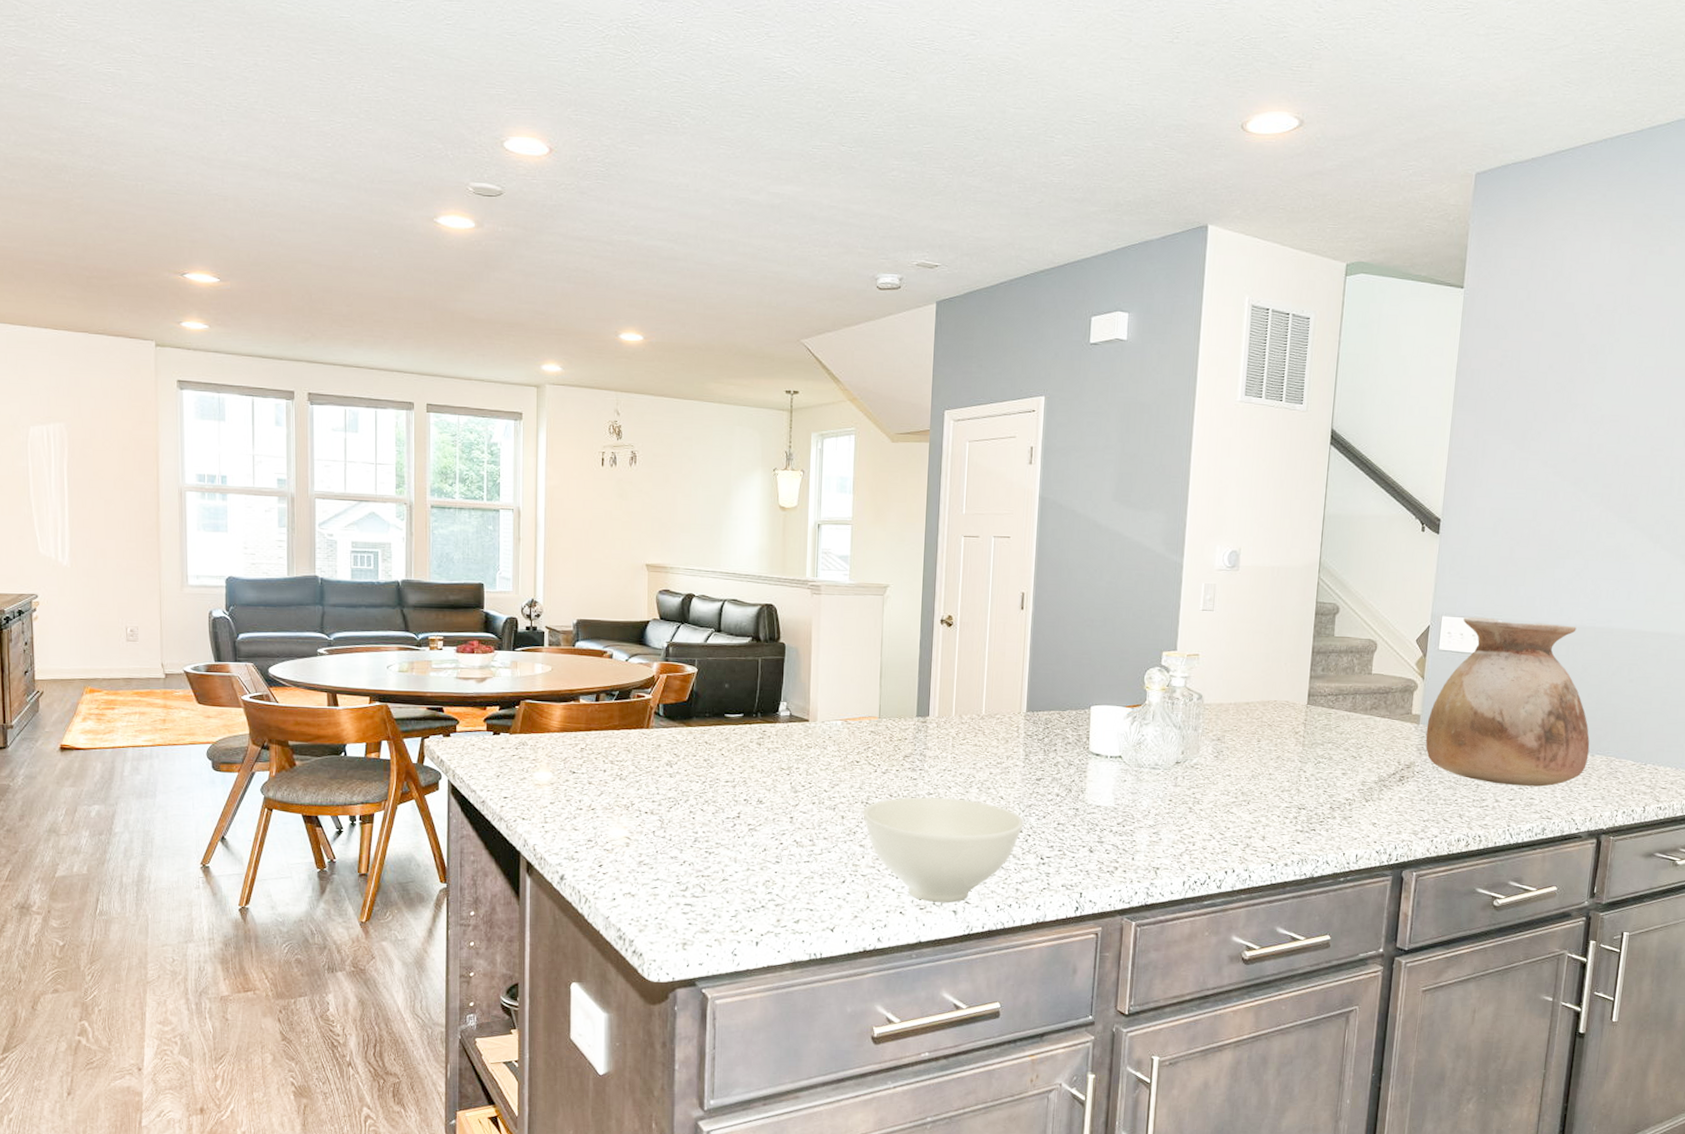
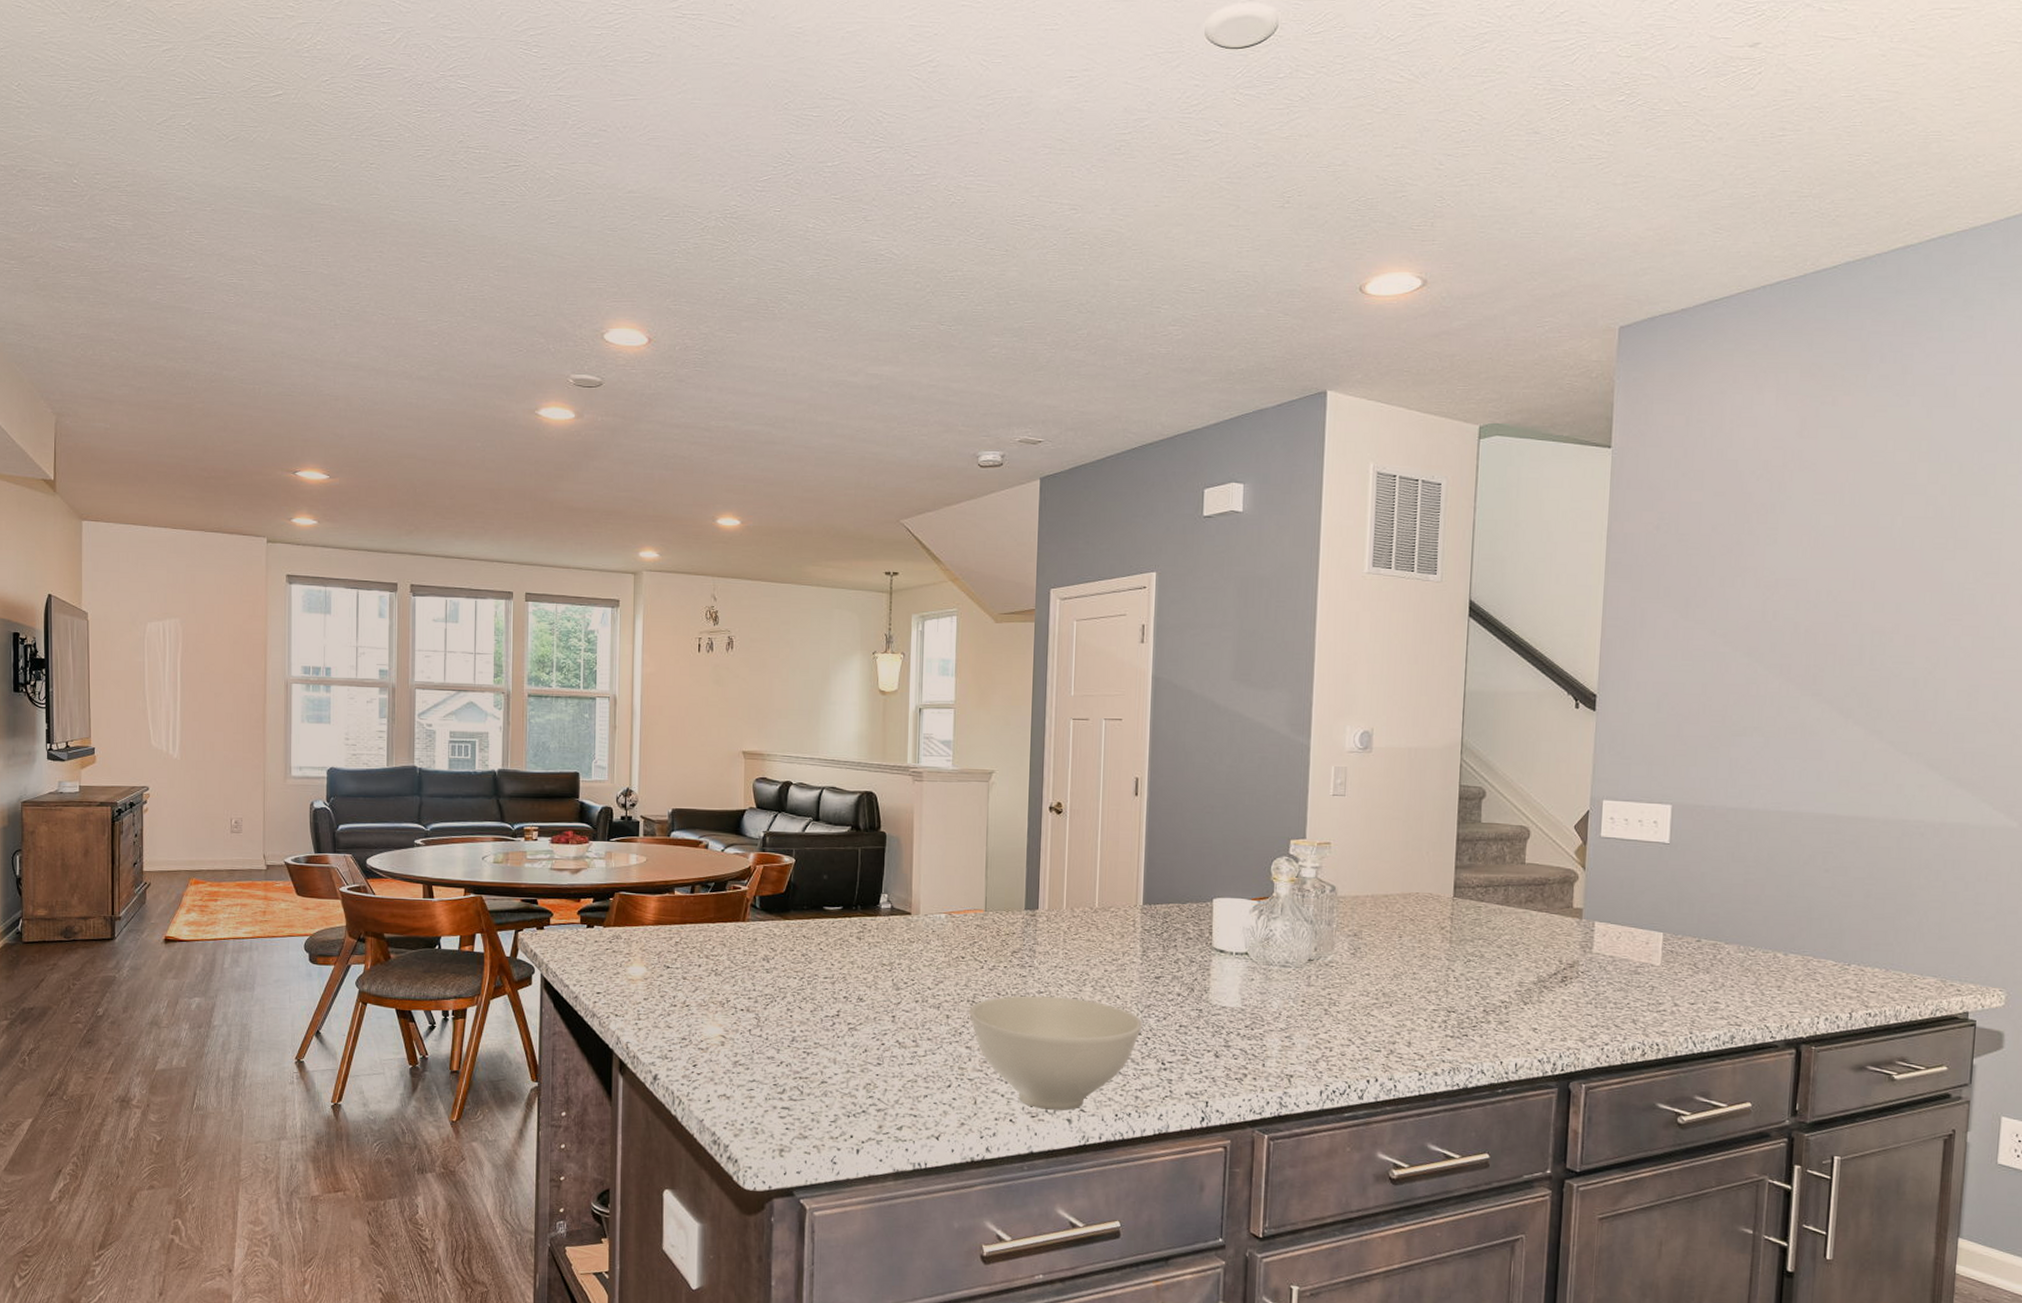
vase: present [1425,617,1590,787] -> none [1590,800,1782,989]

